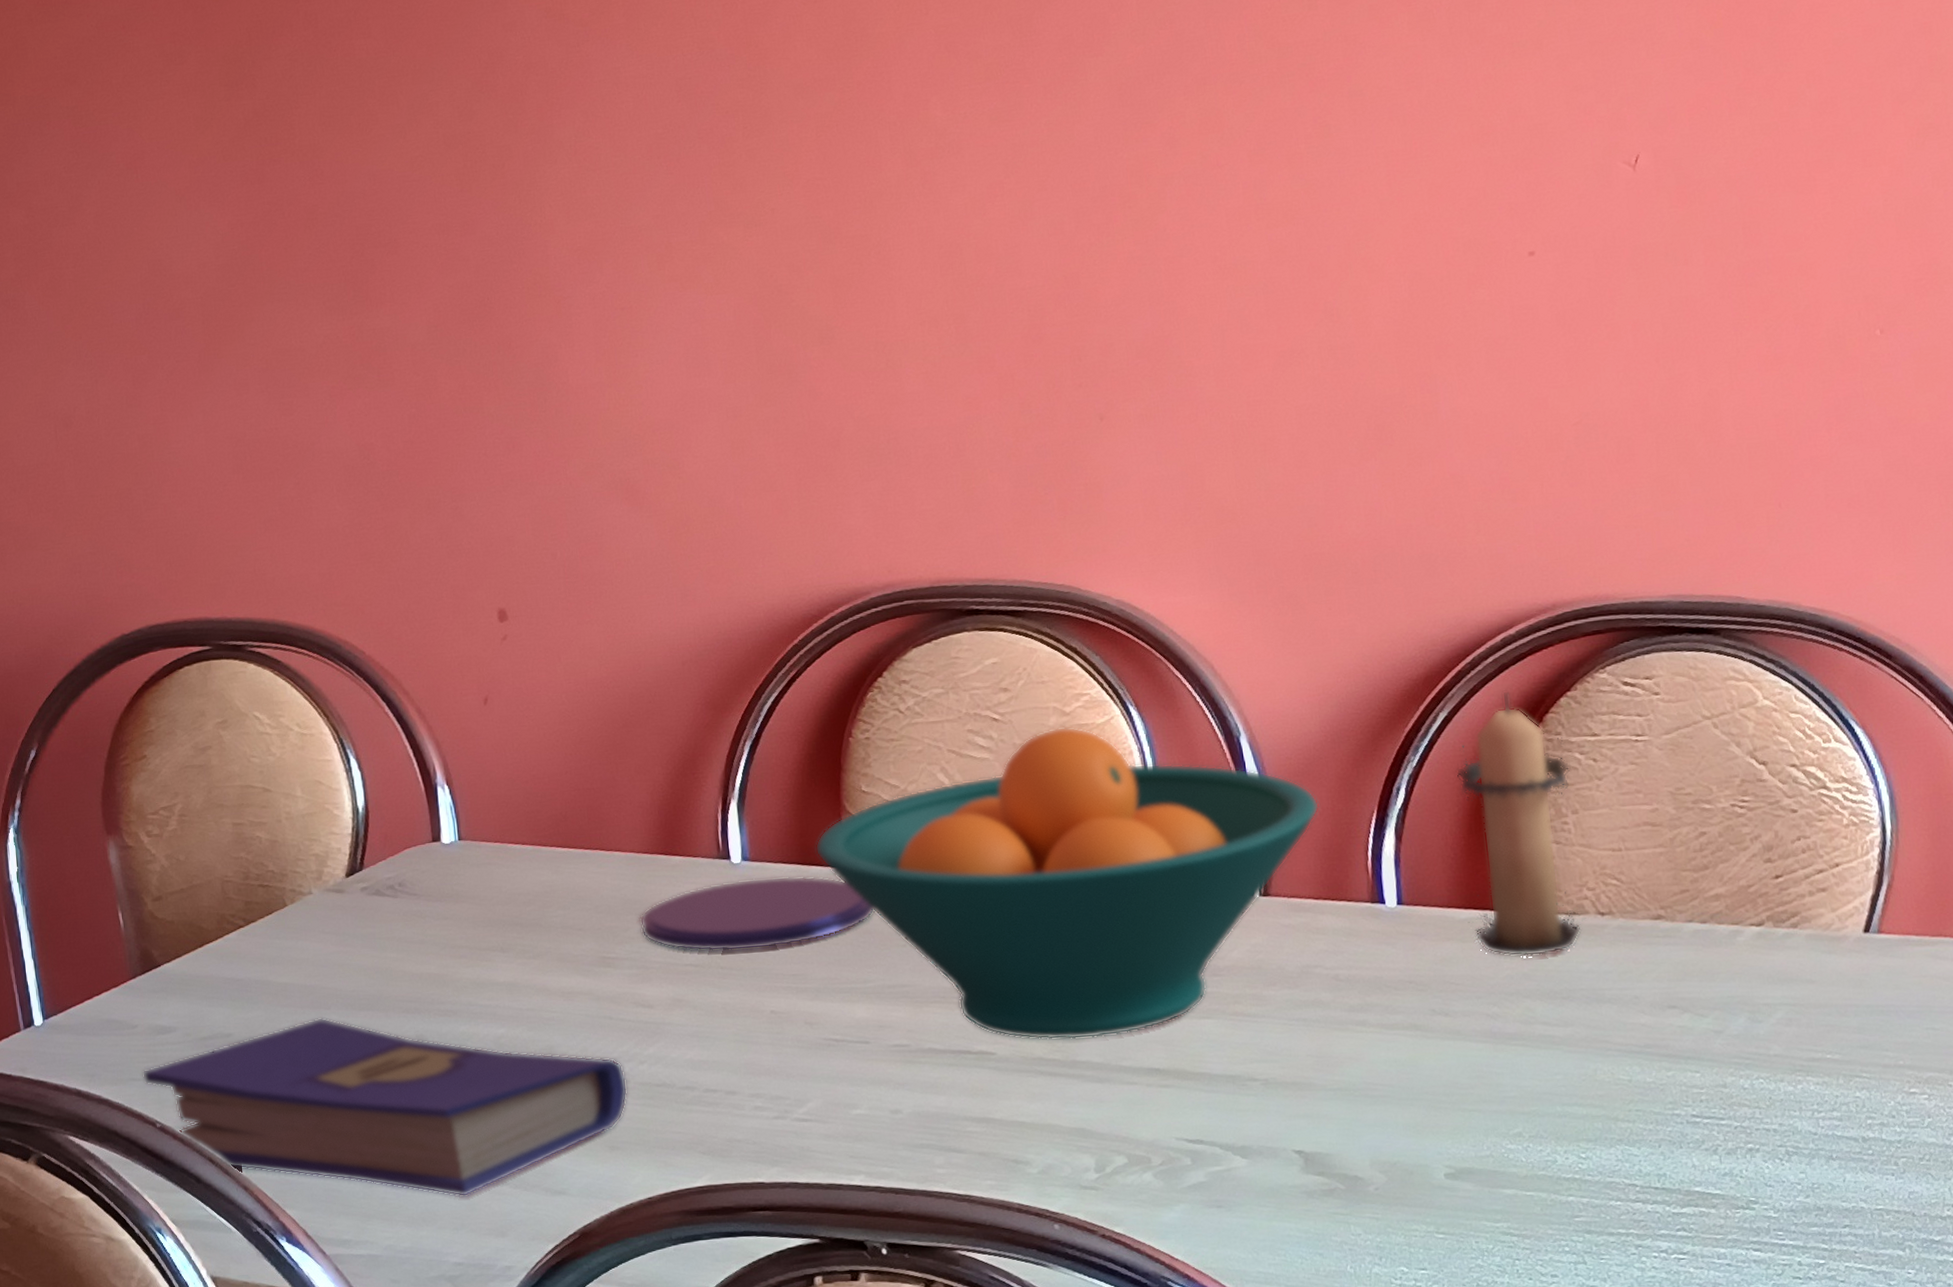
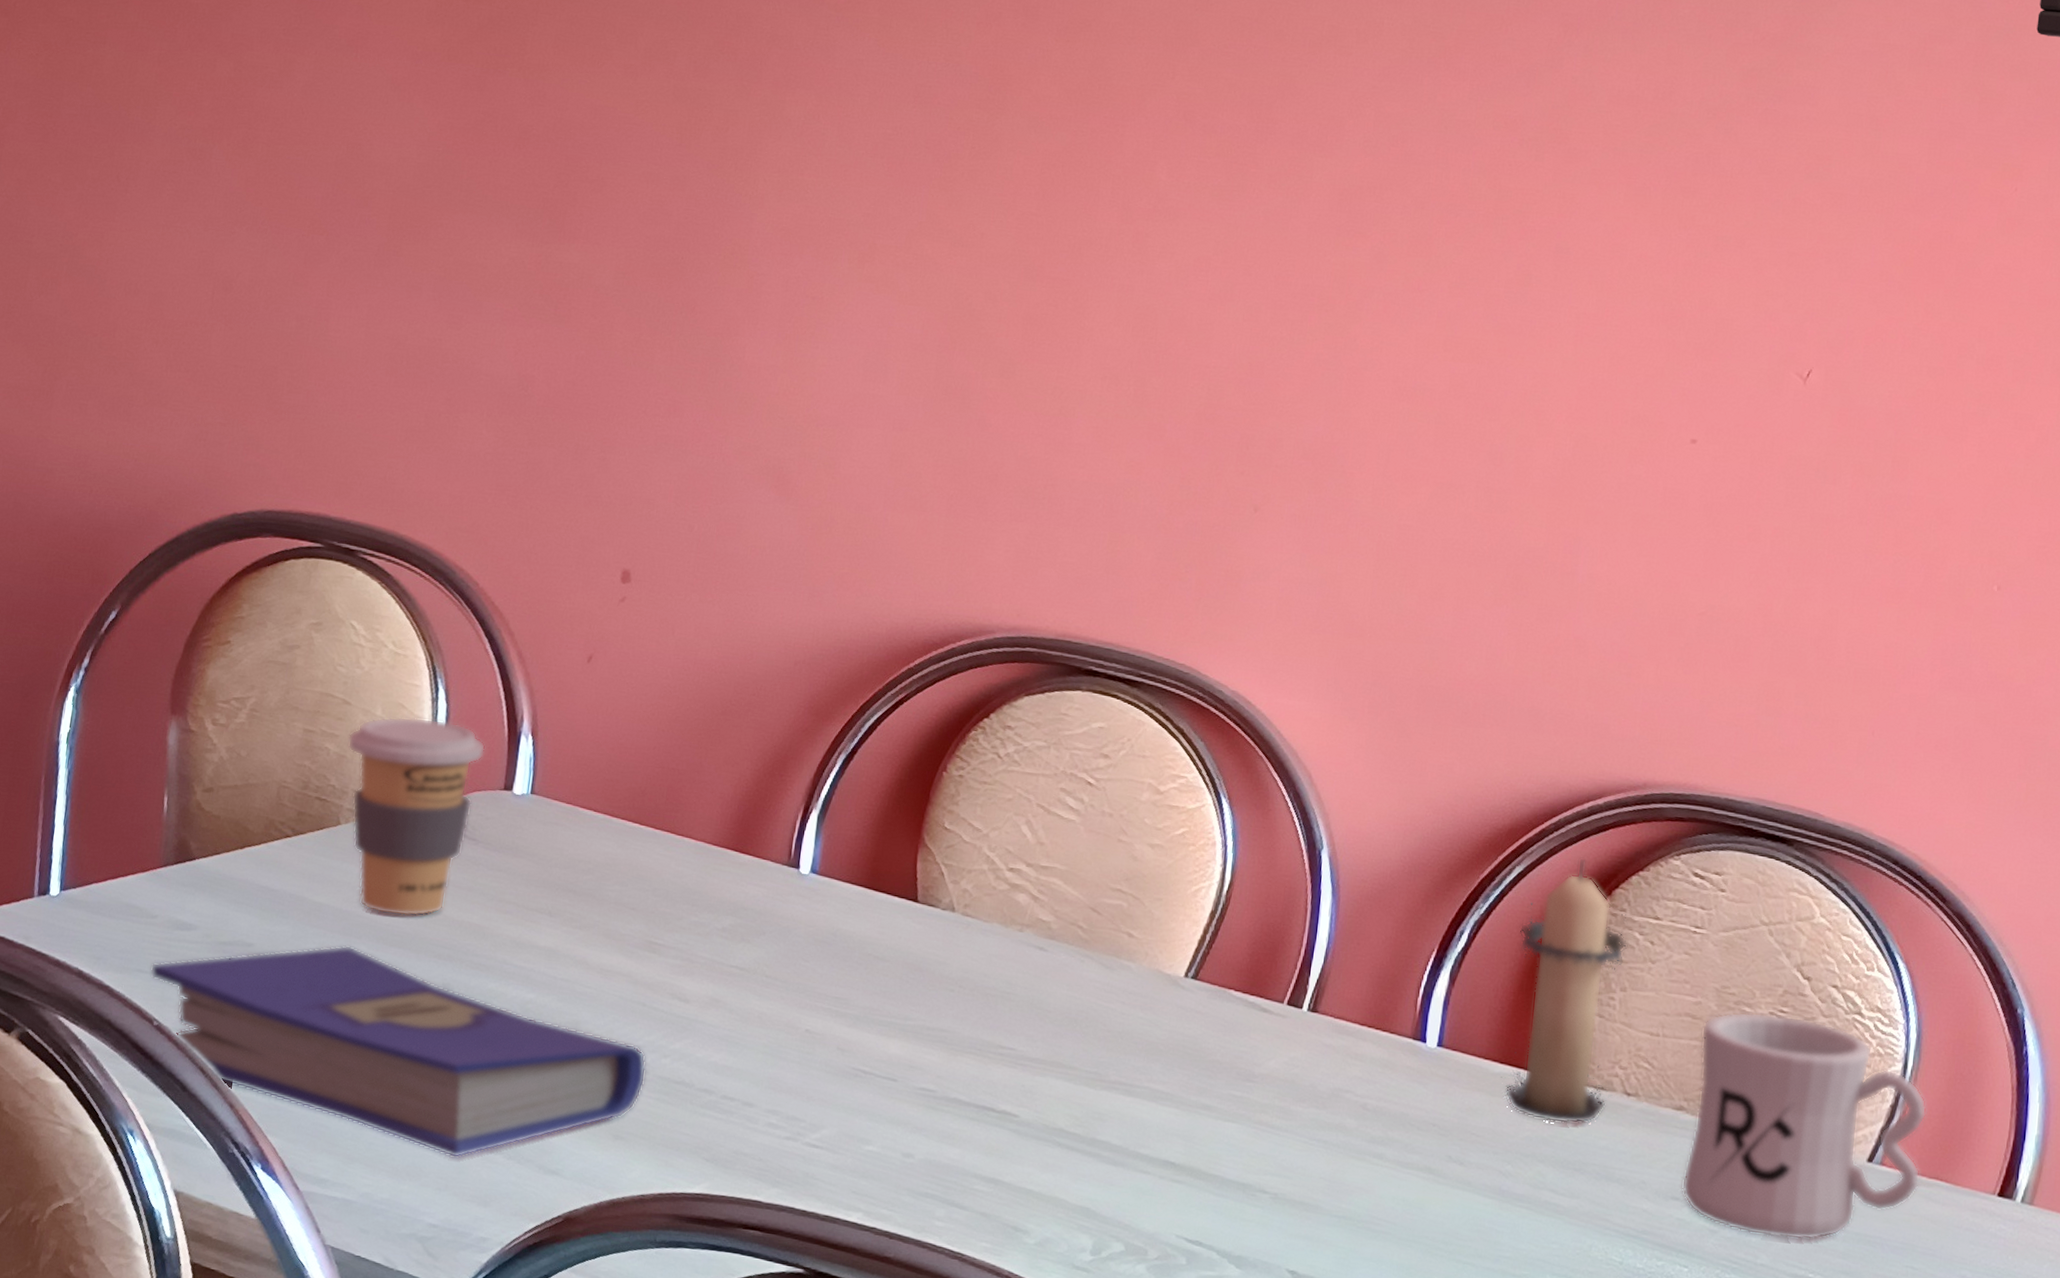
coffee cup: none [276,788,407,982] -> present [347,716,486,917]
saucer: present [639,875,875,952] -> none [693,890,931,967]
fruit bowl: present [815,726,1320,1040] -> none [885,803,1384,1122]
mug: none [1663,803,1924,1027] -> present [1681,1011,1927,1240]

